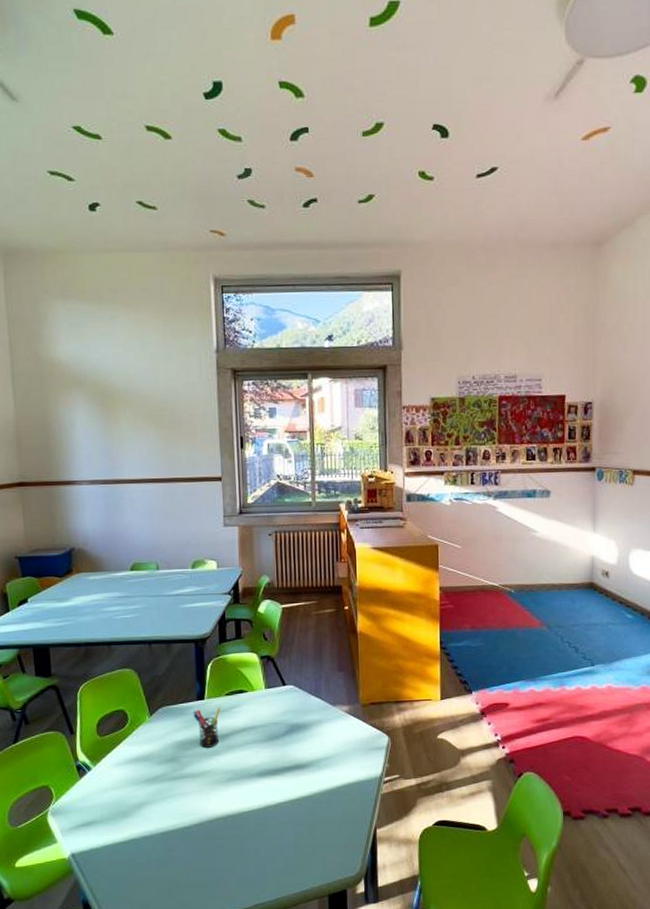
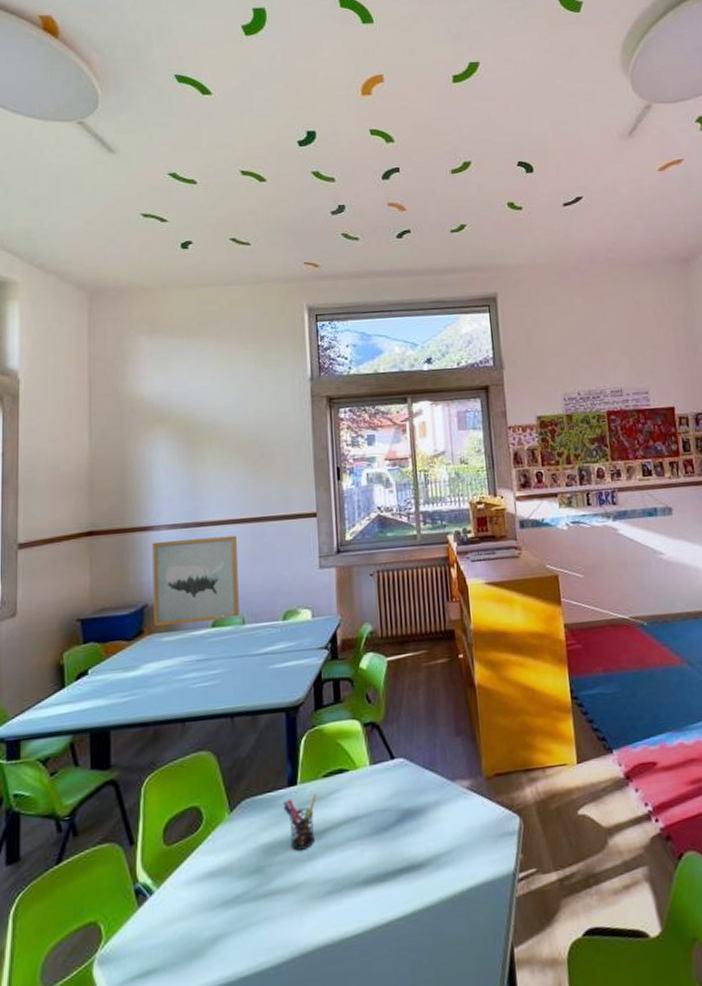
wall art: none [76,493,154,567] -> present [152,535,240,627]

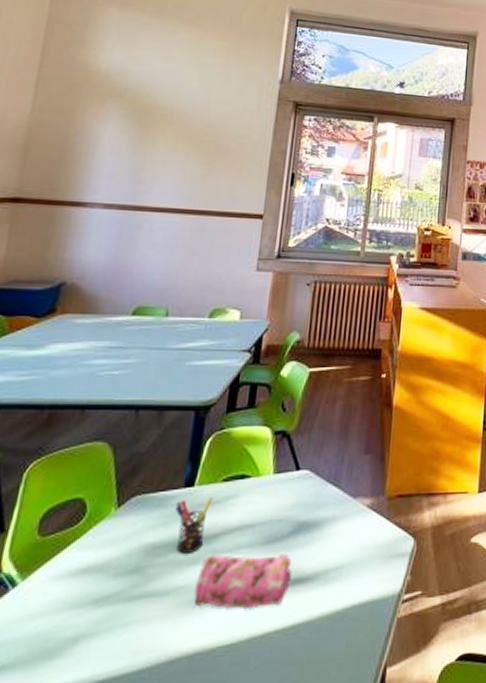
wall art: present [152,535,240,627] -> none [69,219,175,310]
pencil case: none [314,842,405,901] -> present [193,553,293,609]

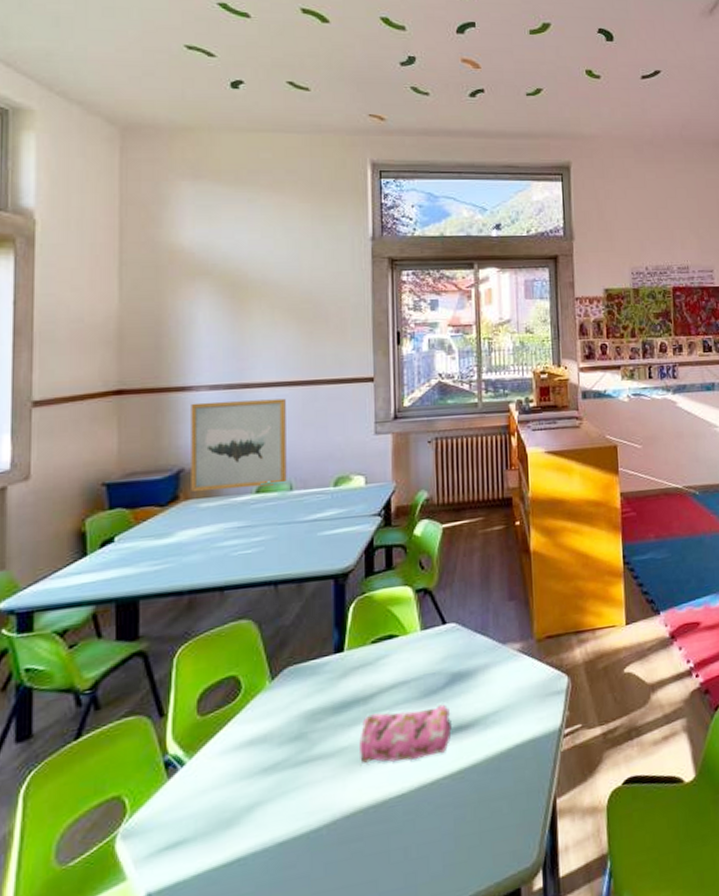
wall art: none [69,219,175,310] -> present [191,398,287,492]
pen holder: present [175,497,213,553] -> none [328,659,364,716]

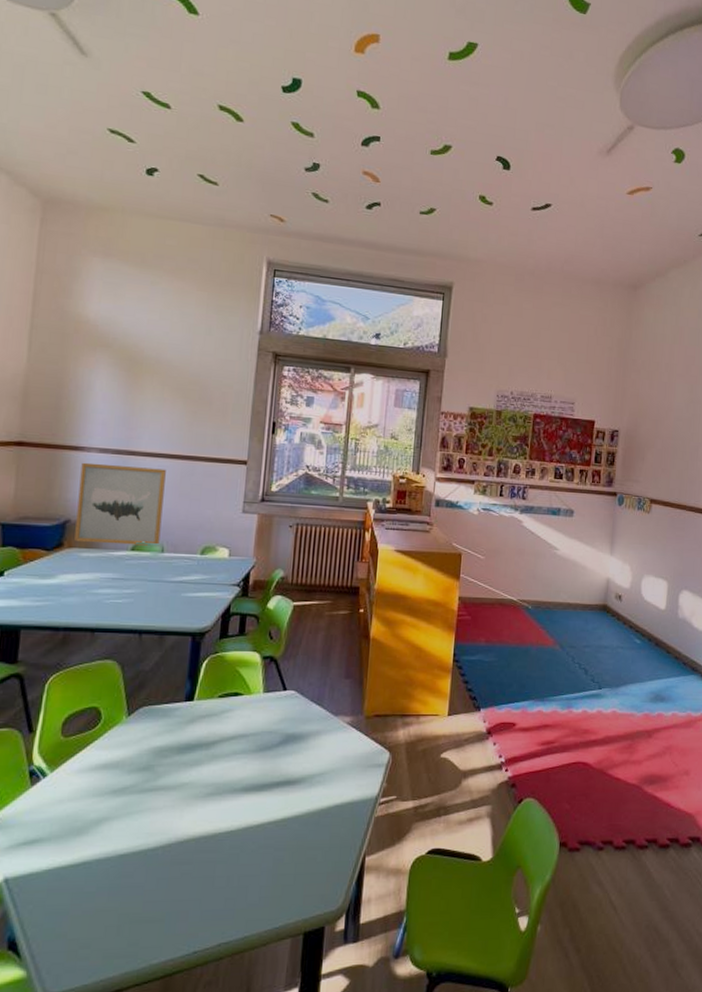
pencil case: present [358,704,453,763] -> none [196,759,282,804]

